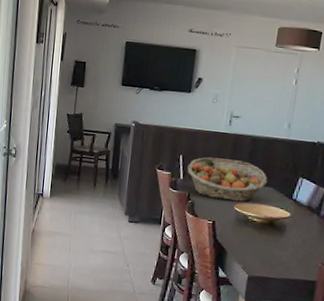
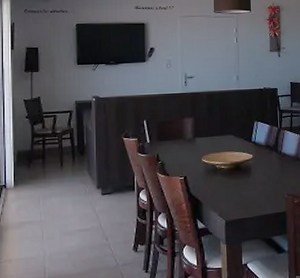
fruit basket: present [187,157,268,202] -> none [152,116,228,155]

